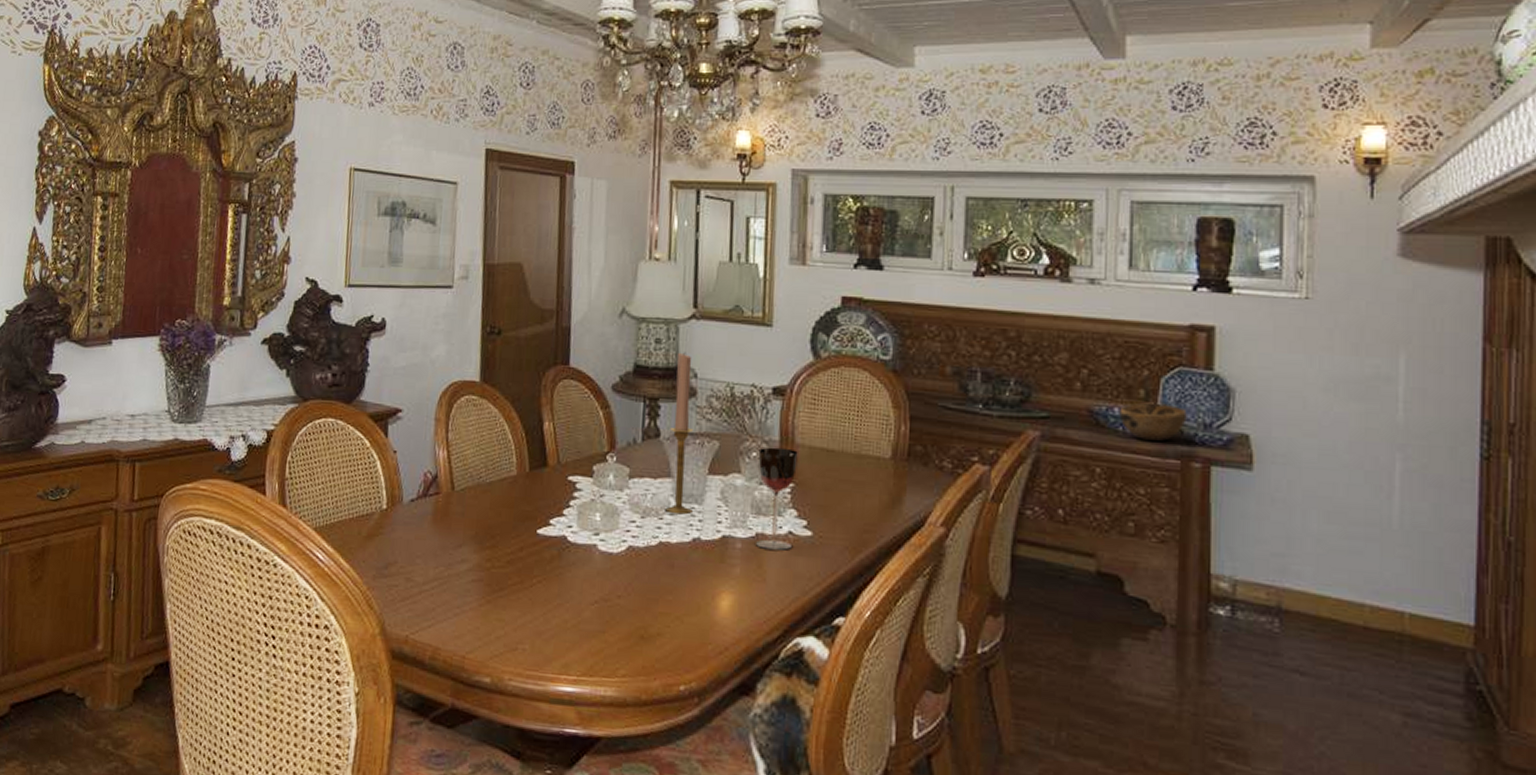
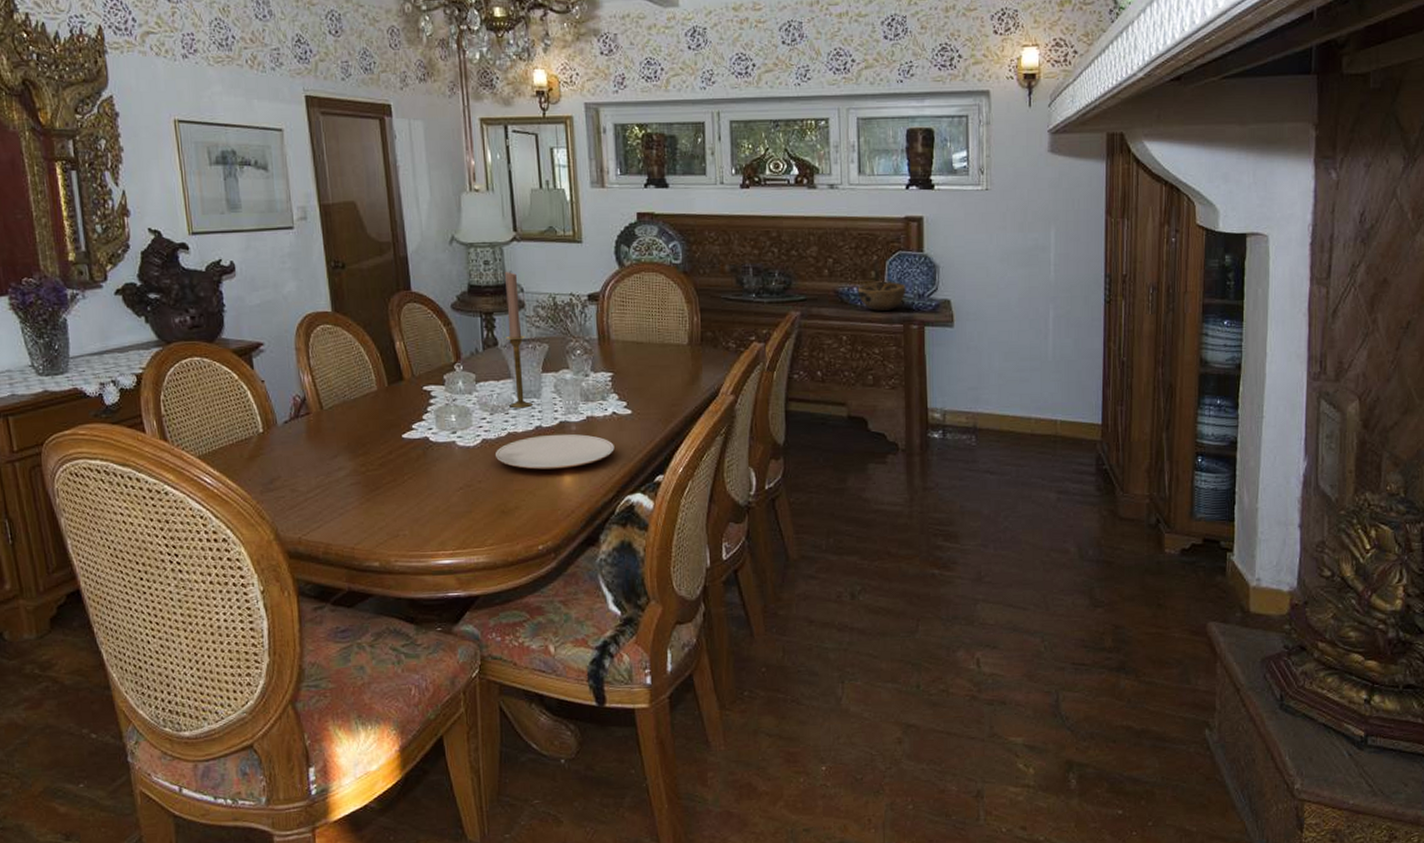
plate: none [642,549,786,594] -> present [496,433,614,470]
wineglass: present [755,447,798,550] -> none [581,344,617,428]

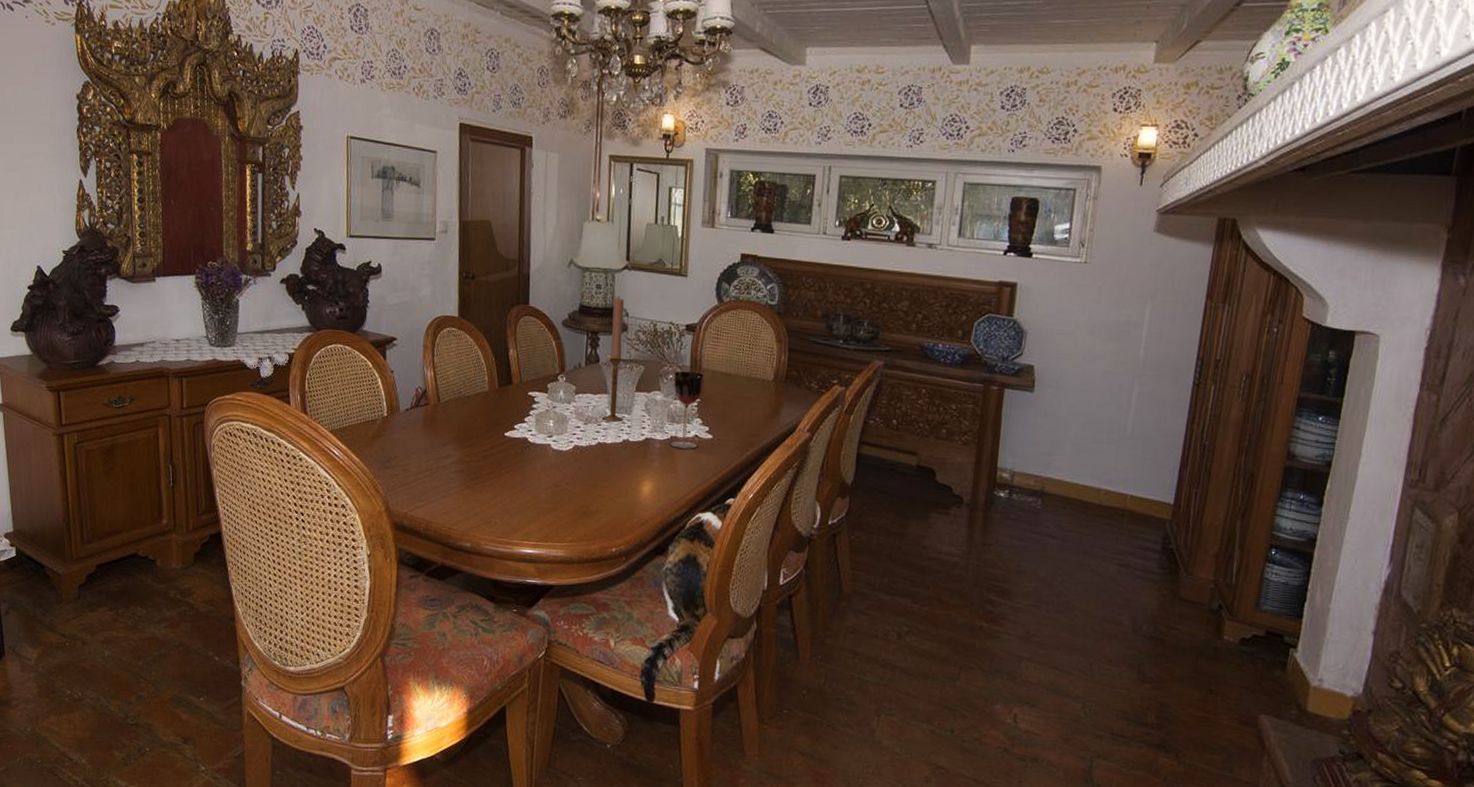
plate: present [496,433,614,470] -> none [584,448,693,481]
wineglass: none [581,344,617,428] -> present [669,371,704,449]
decorative bowl: present [857,281,906,311] -> none [942,340,991,370]

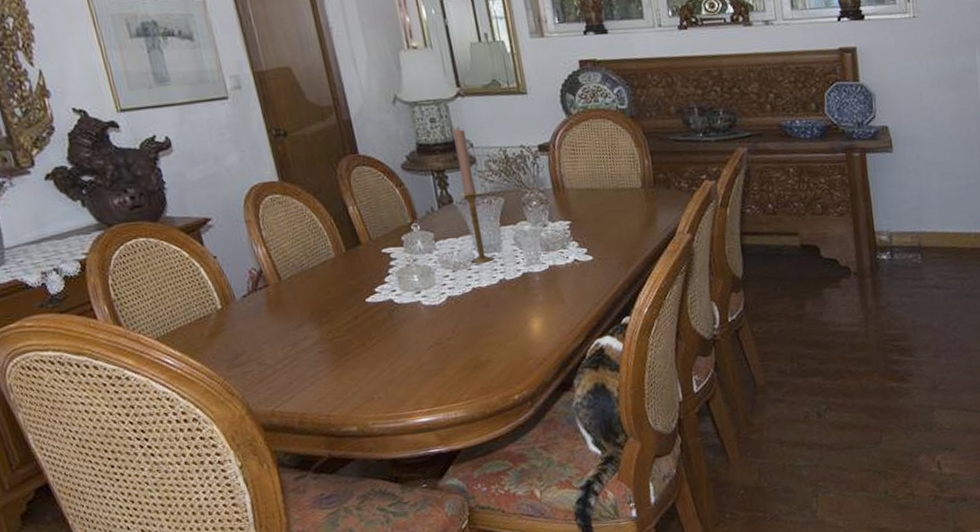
wineglass: present [669,371,704,449] -> none [537,193,580,277]

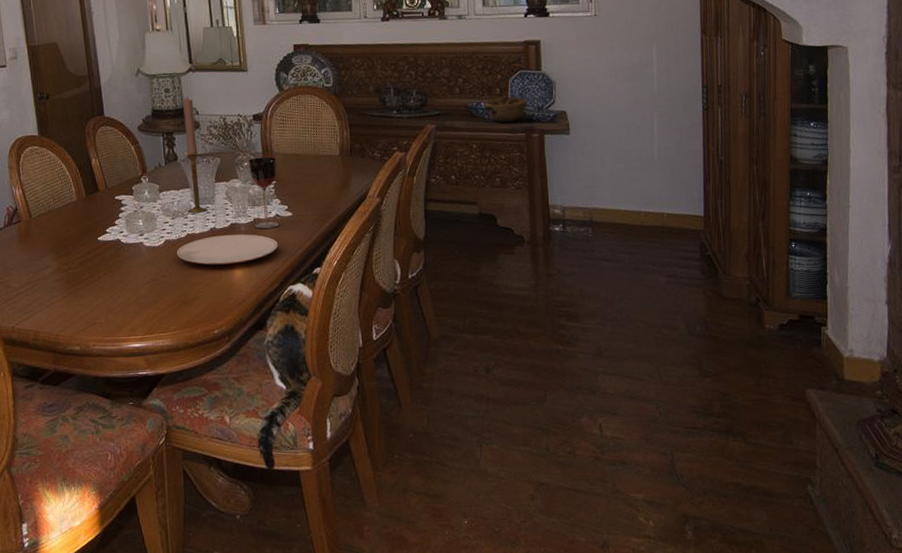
plate: none [462,283,580,322] -> present [177,234,278,265]
wineglass: none [537,193,580,277] -> present [248,157,280,229]
decorative bowl: none [799,112,846,142] -> present [484,96,527,122]

